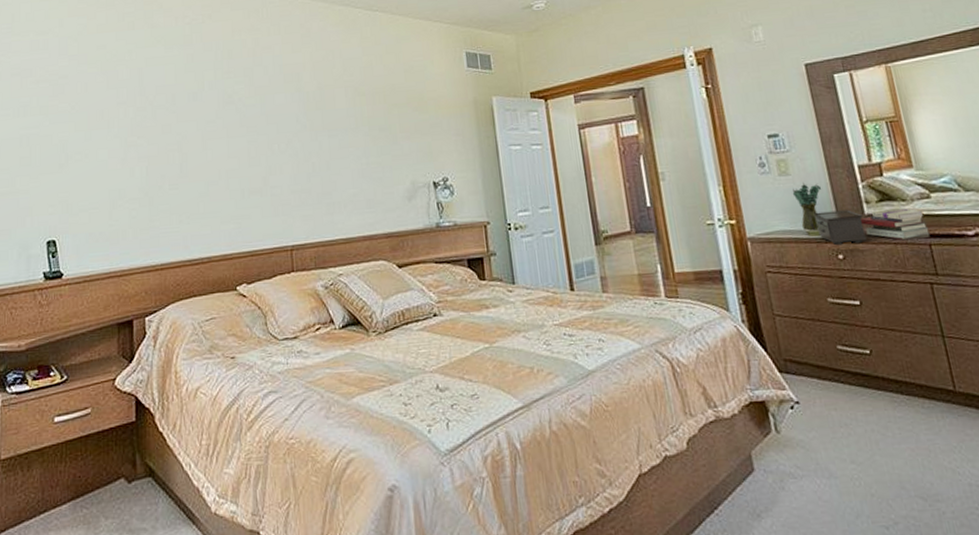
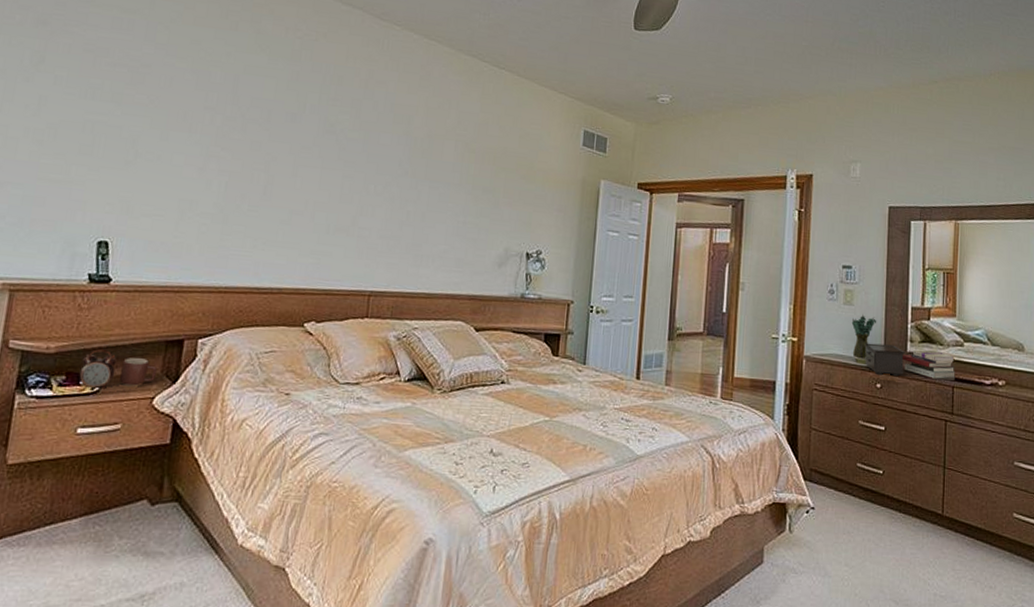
alarm clock: none [49,340,78,380] -> present [79,349,117,390]
mug: none [84,342,115,372] -> present [119,357,158,387]

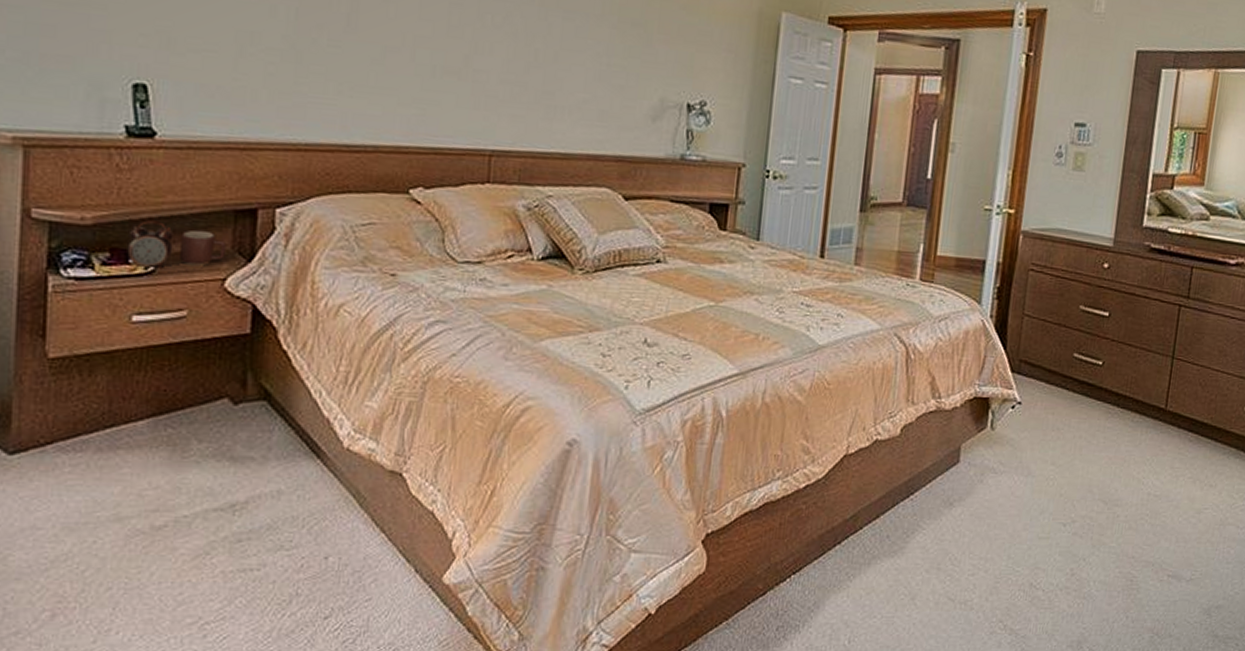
vase: present [851,314,876,364] -> none [1078,182,1110,241]
jewelry box: present [864,342,905,377] -> none [1092,215,1141,256]
books: present [903,349,955,381] -> none [1136,224,1197,260]

